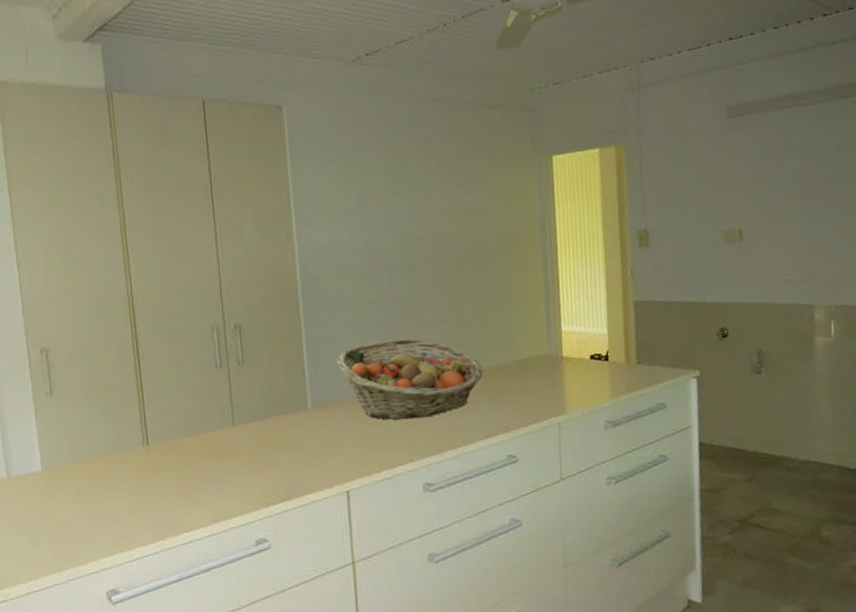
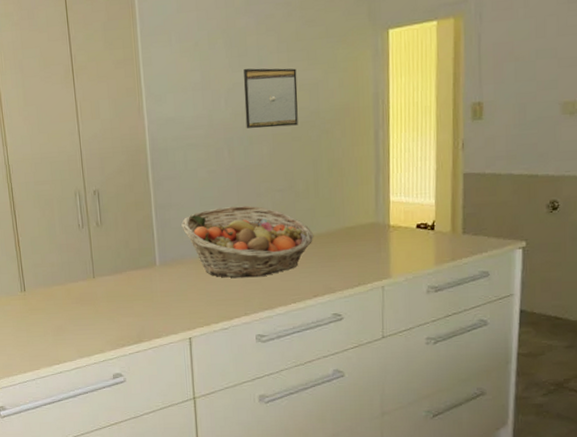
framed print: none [404,192,463,256] -> present [243,68,298,129]

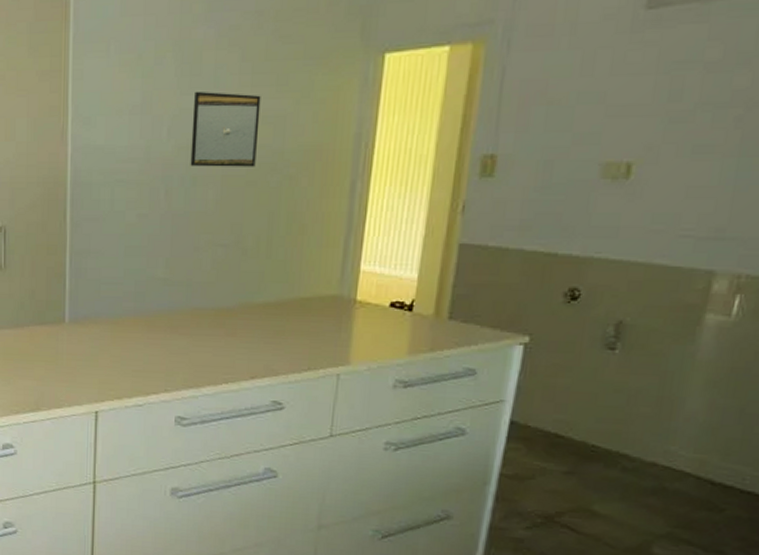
fruit basket: present [181,205,314,278] -> none [99,259,260,348]

